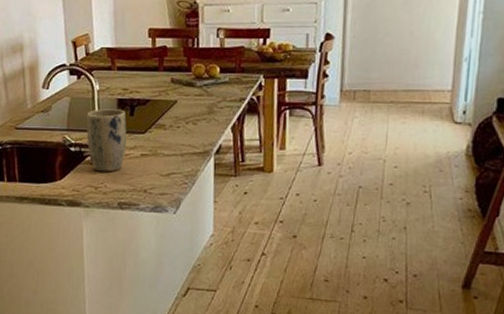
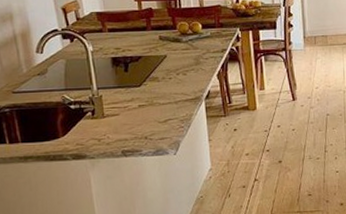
plant pot: present [86,109,127,172] -> none [83,67,125,125]

